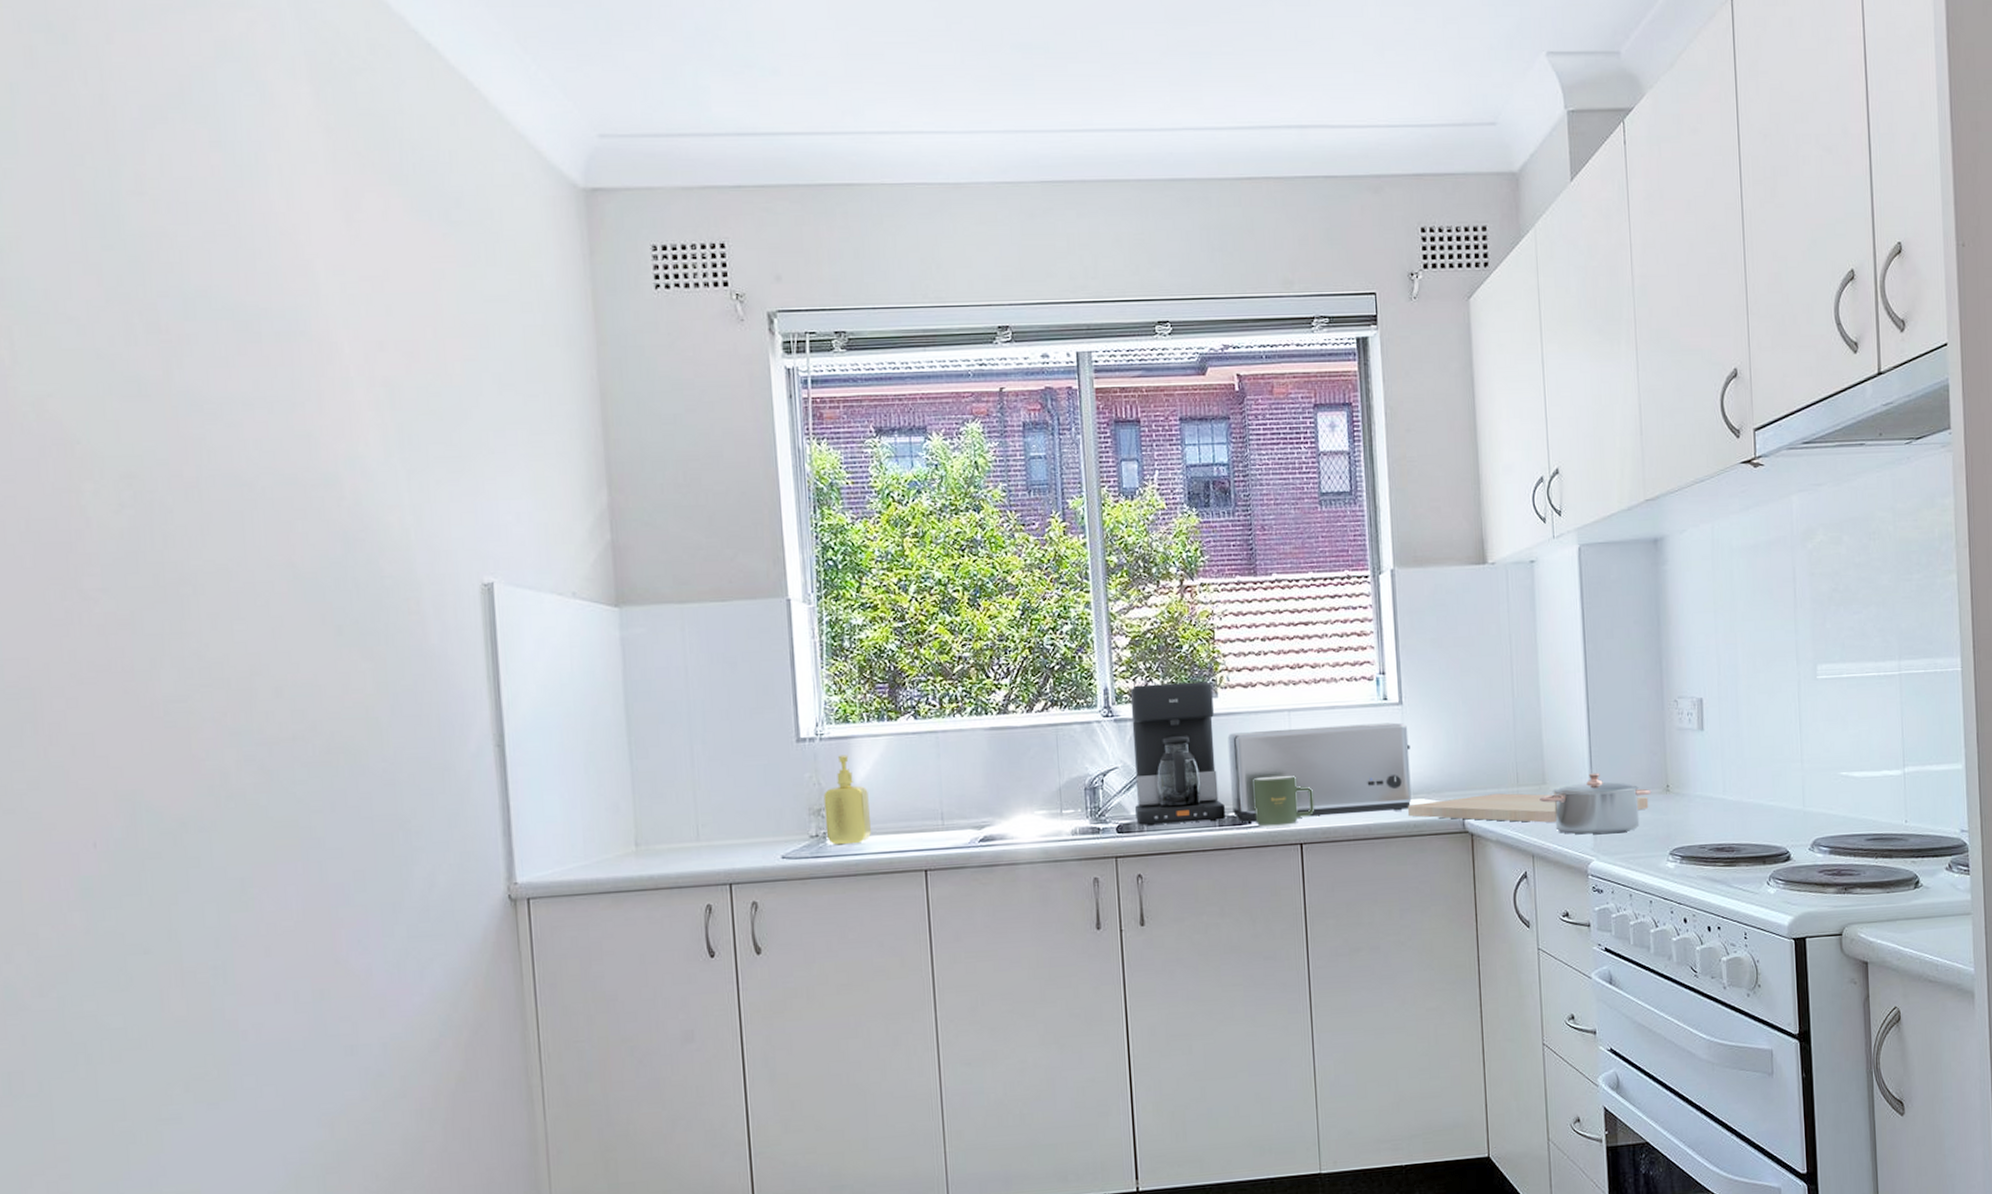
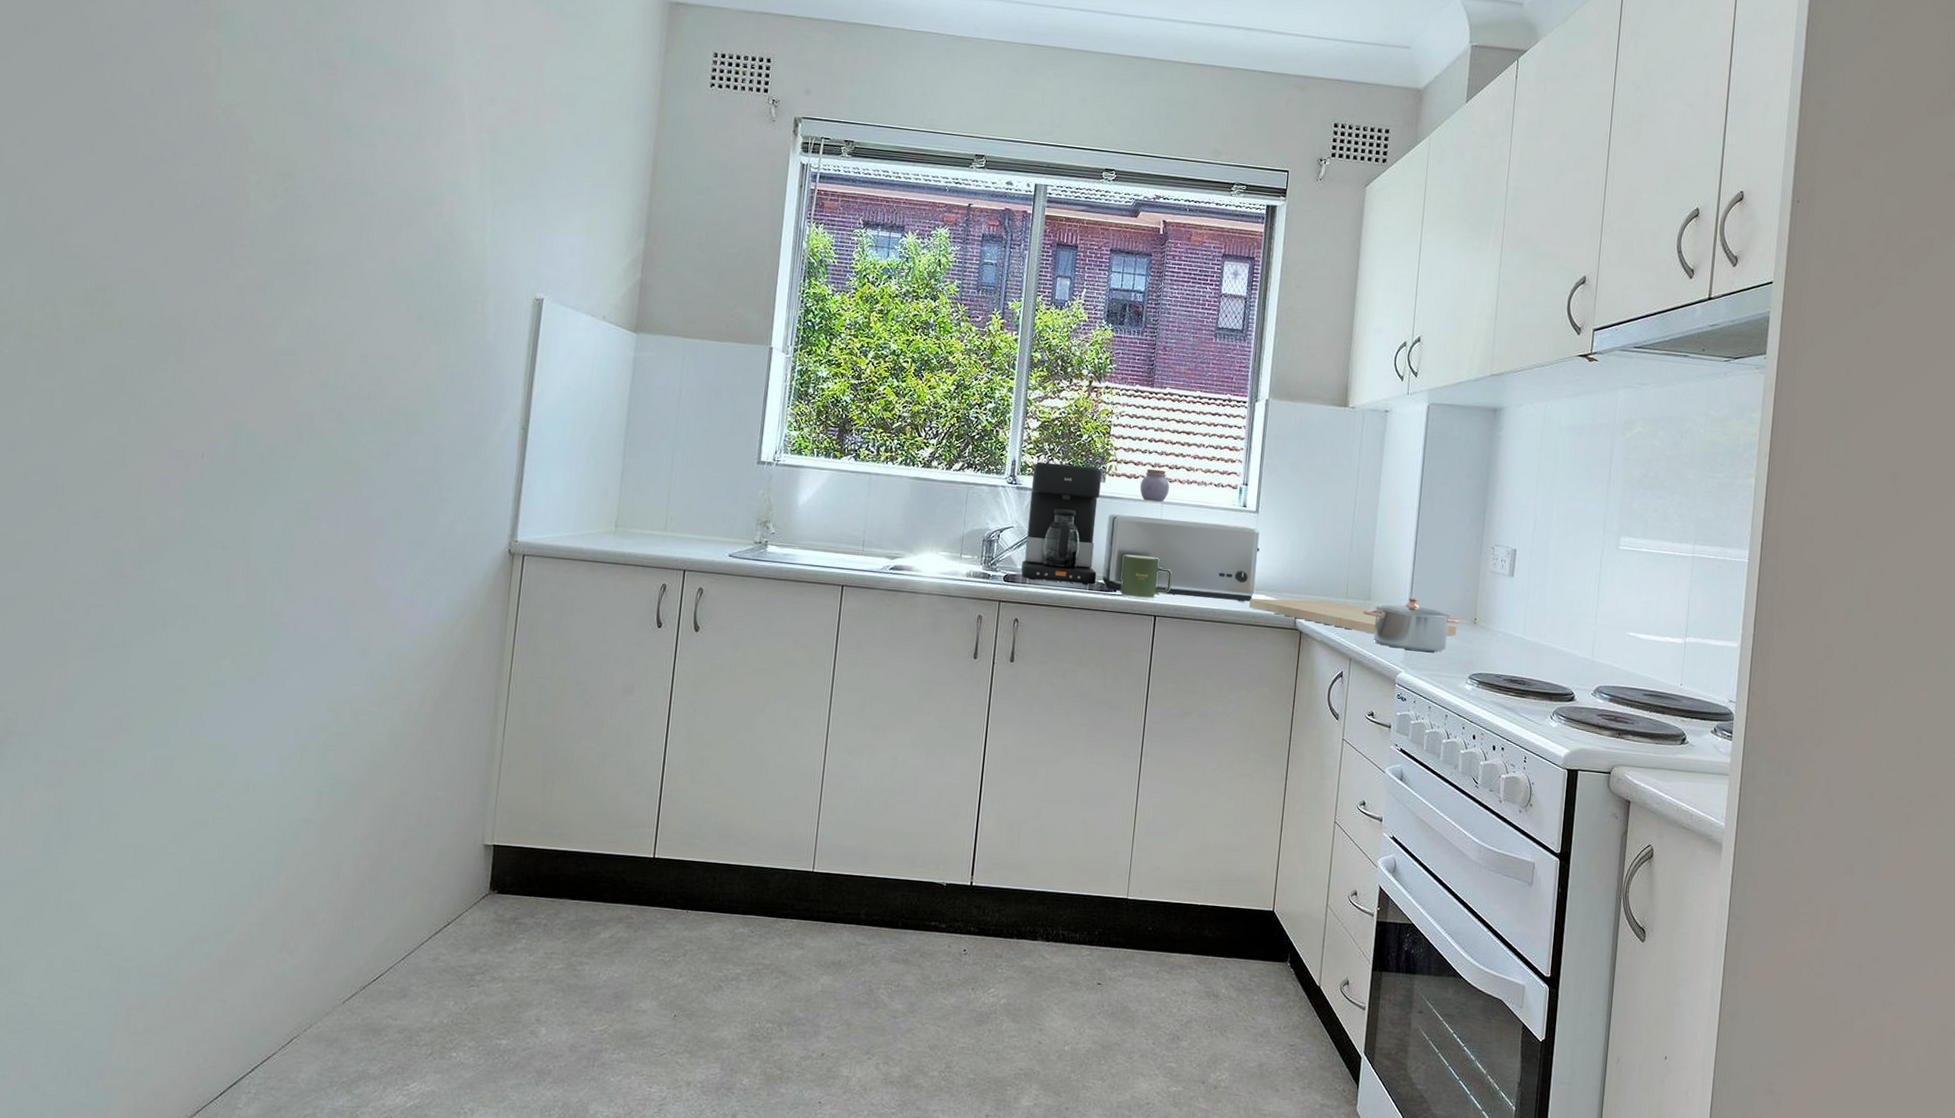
soap dispenser: present [823,755,872,846] -> none [767,480,807,555]
jar: none [1259,672,1295,711] -> present [1139,468,1170,502]

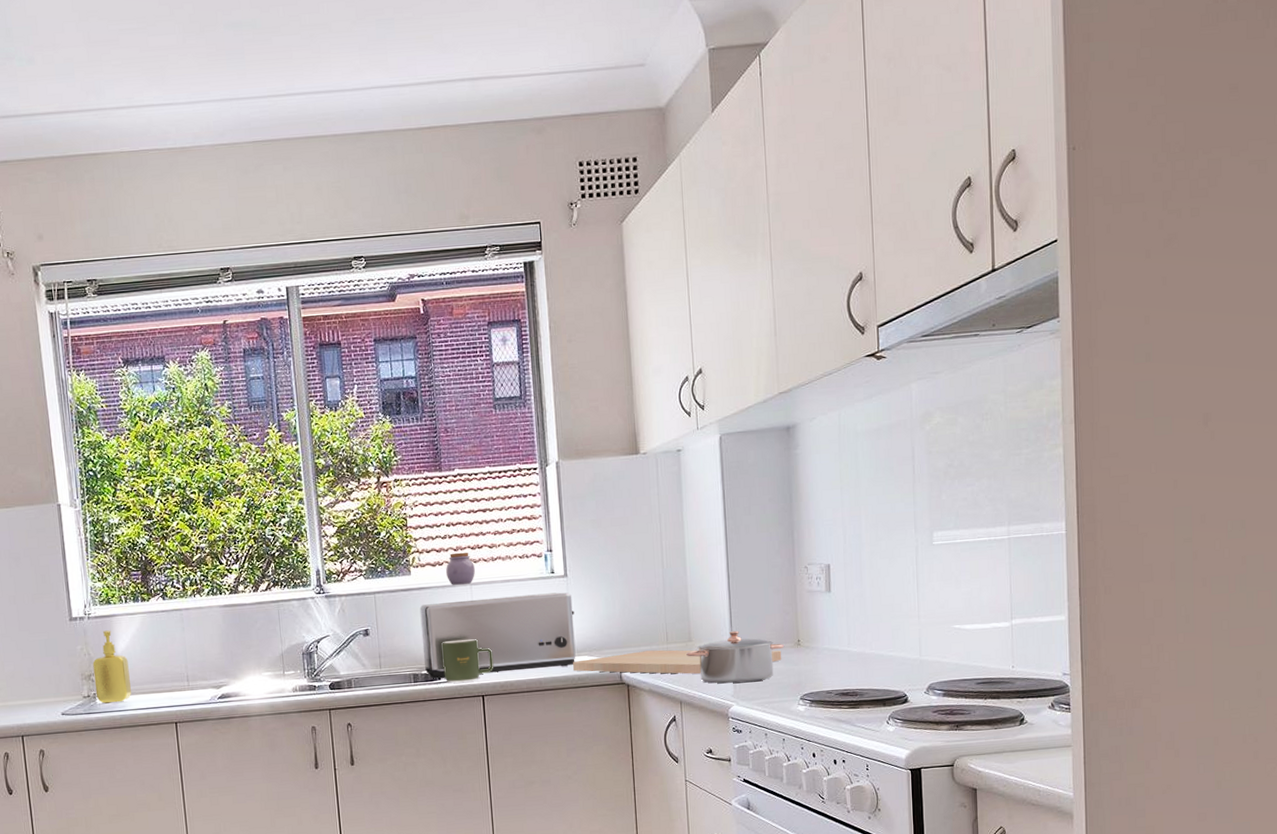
soap dispenser: none [767,480,807,555] -> present [93,630,132,704]
coffee maker: present [1021,461,1102,585] -> none [338,562,420,683]

